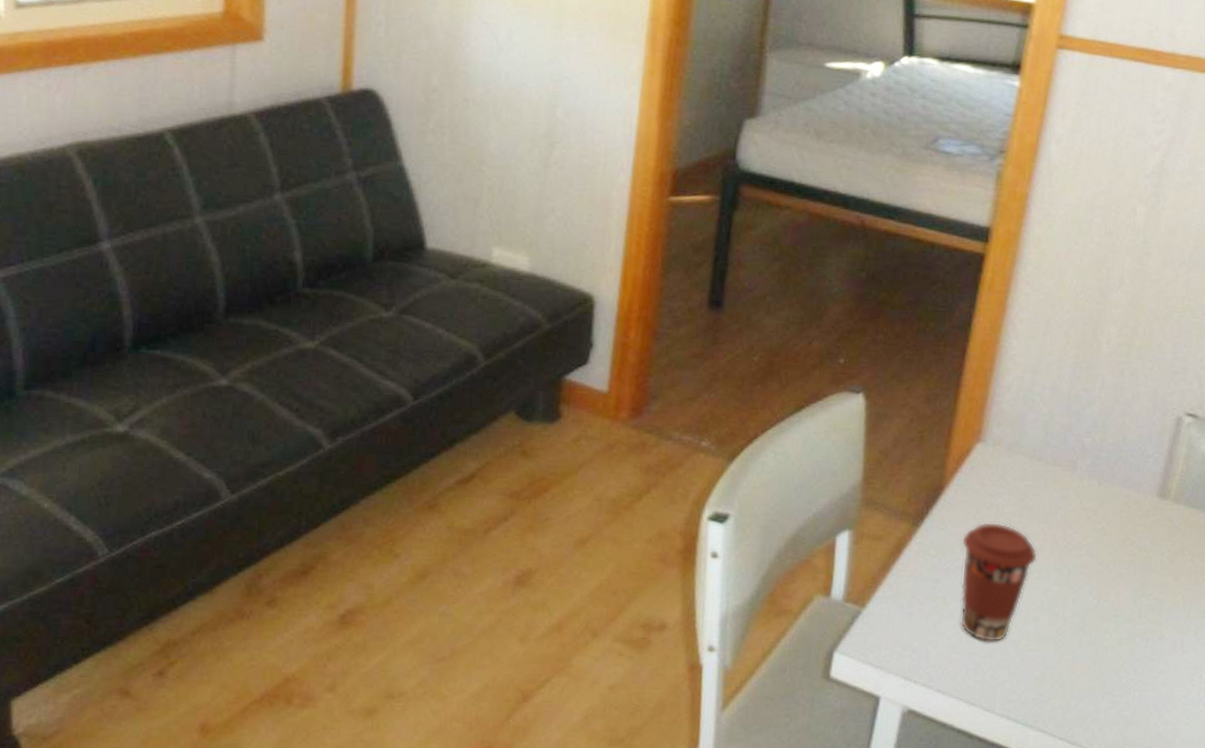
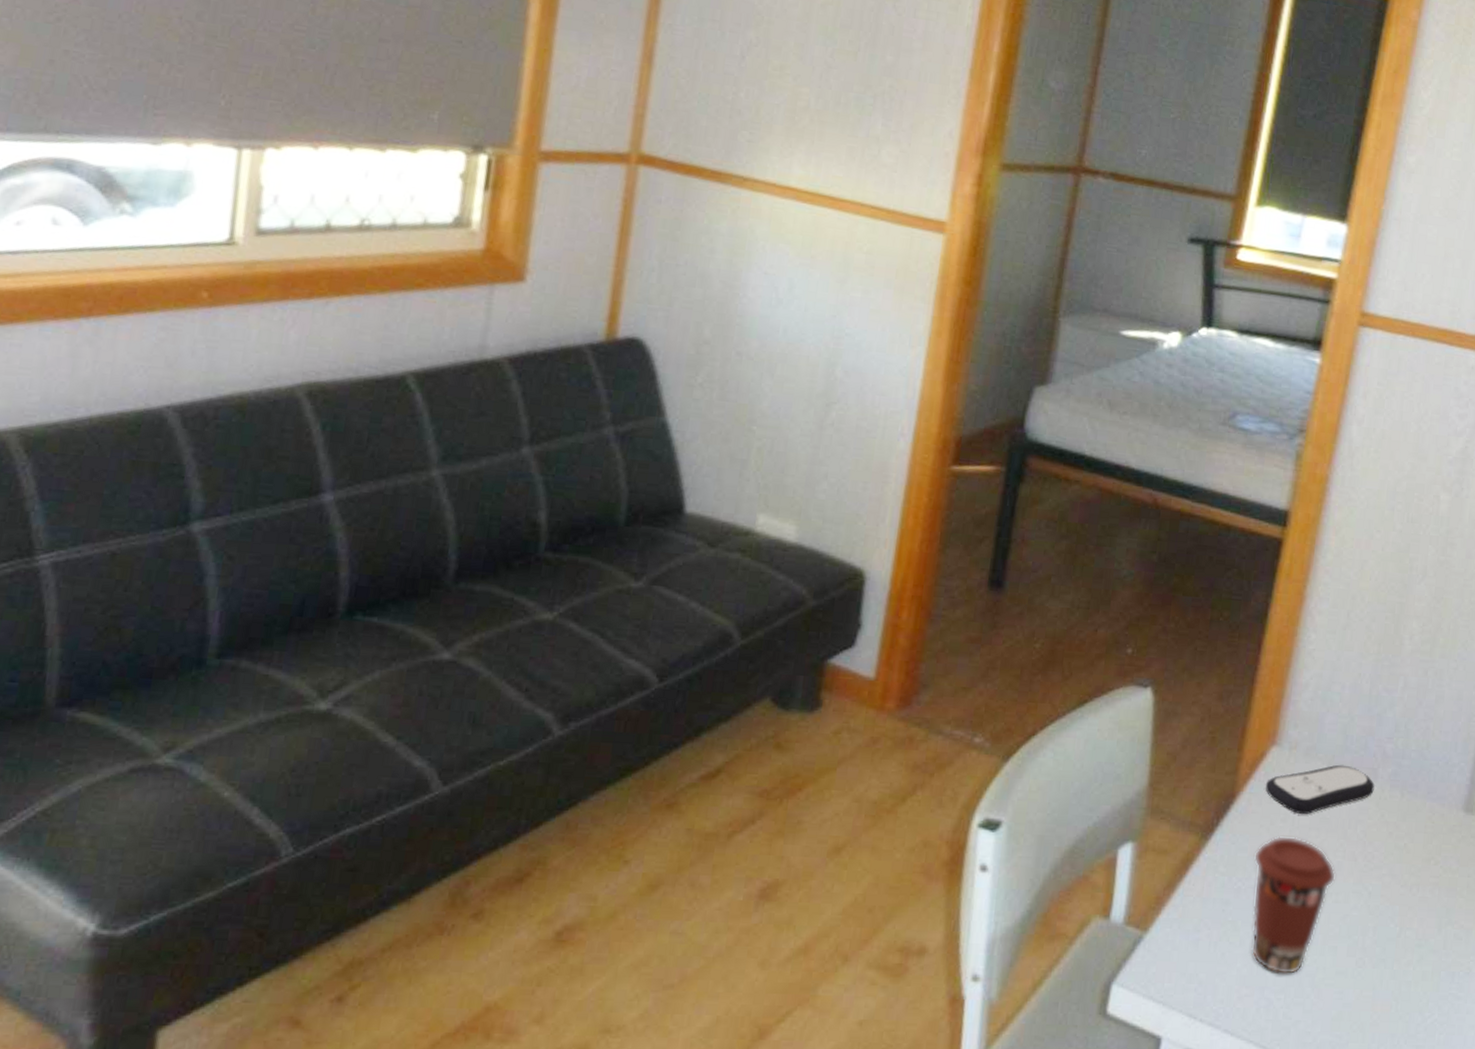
remote control: none [971,458,1074,503] -> present [1265,764,1375,815]

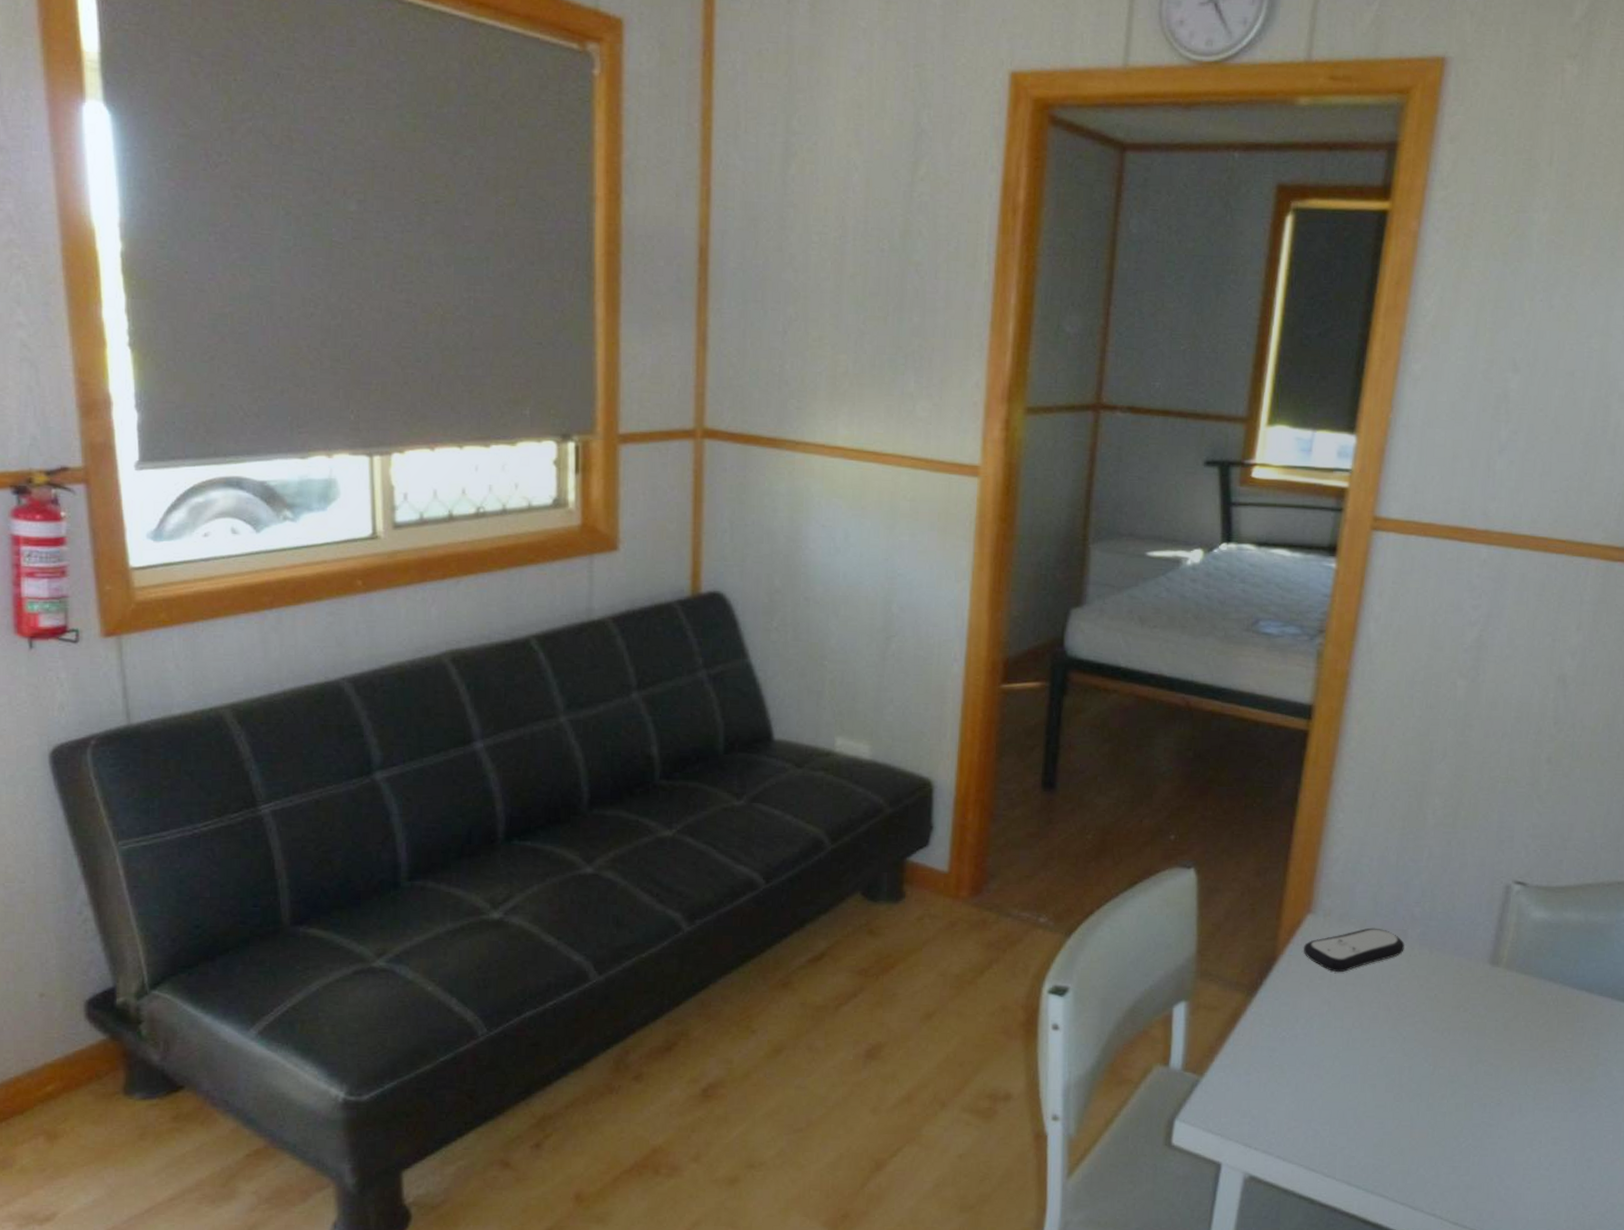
coffee cup: present [1251,835,1336,975] -> none [1296,991,1372,1109]

